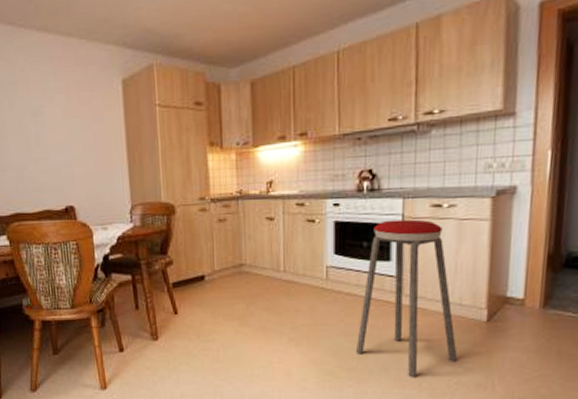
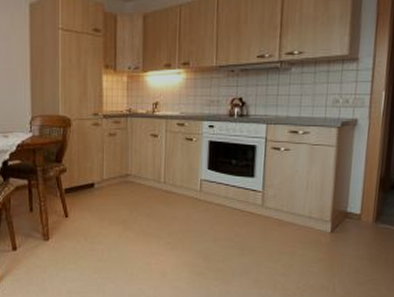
music stool: present [355,219,458,378] -> none [222,142,306,280]

